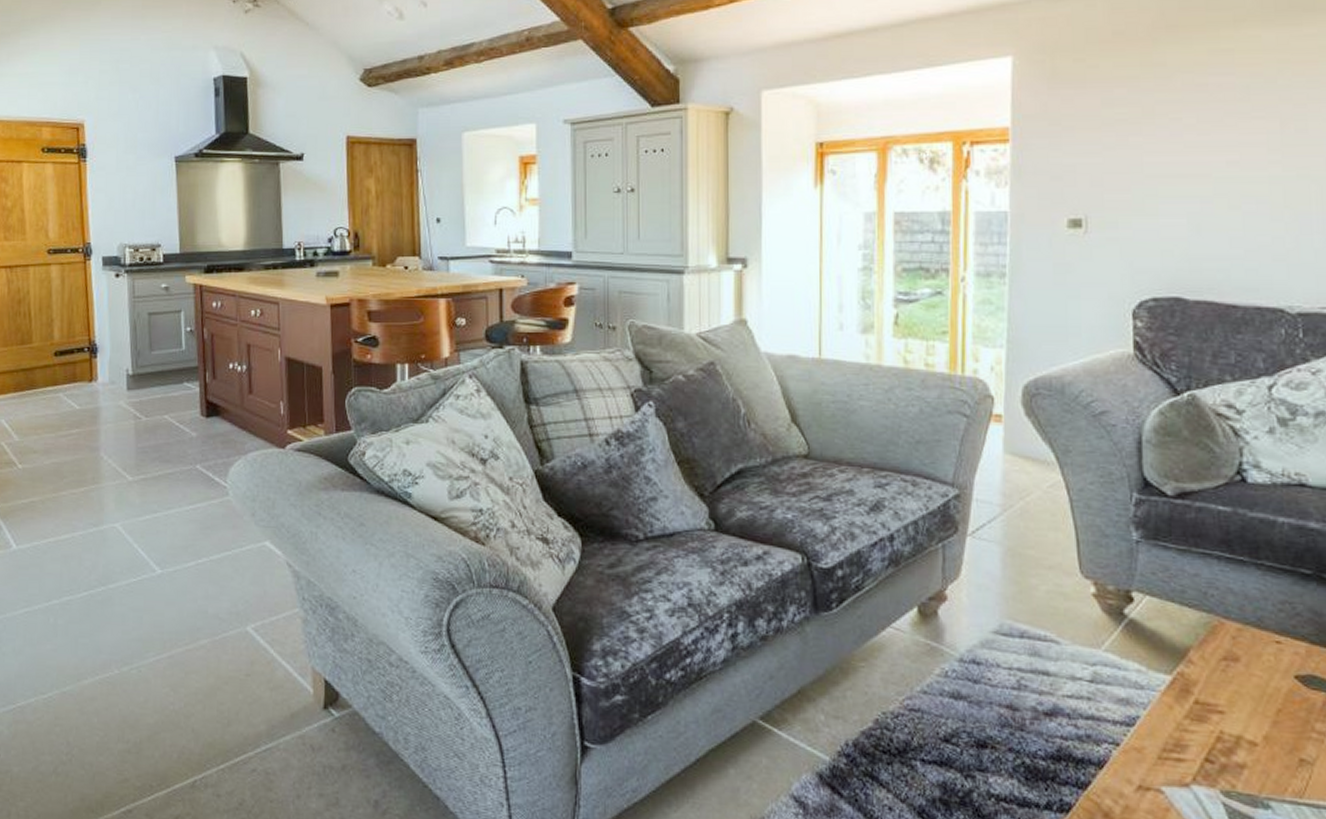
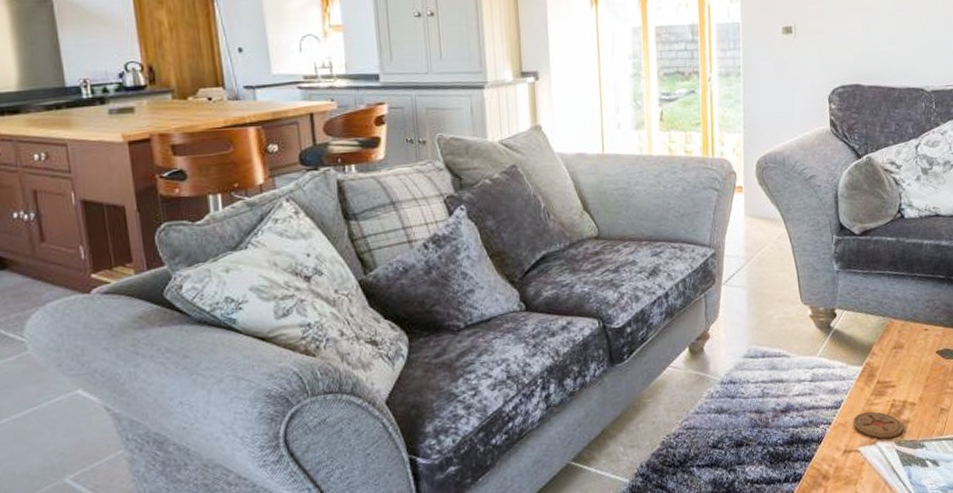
coaster: none [1153,739,1237,785] -> present [853,411,904,439]

